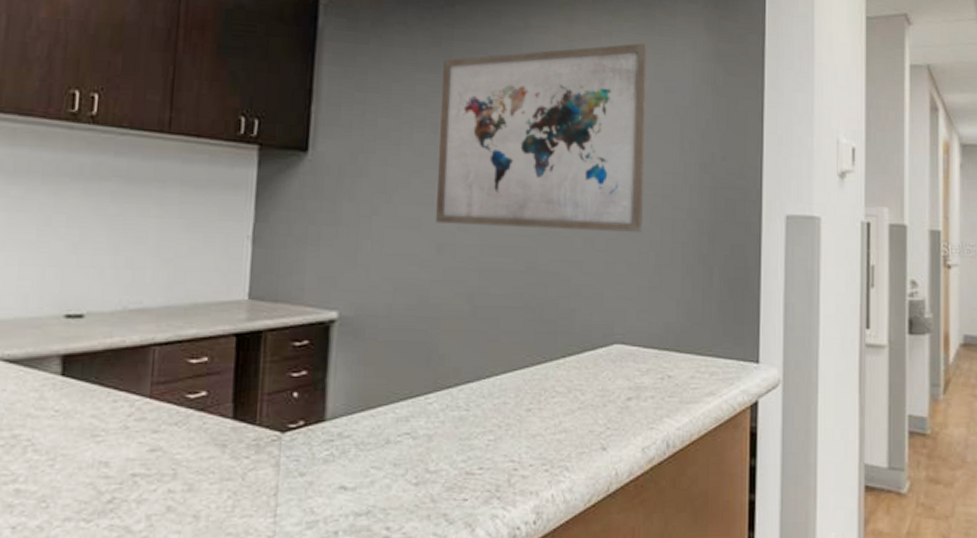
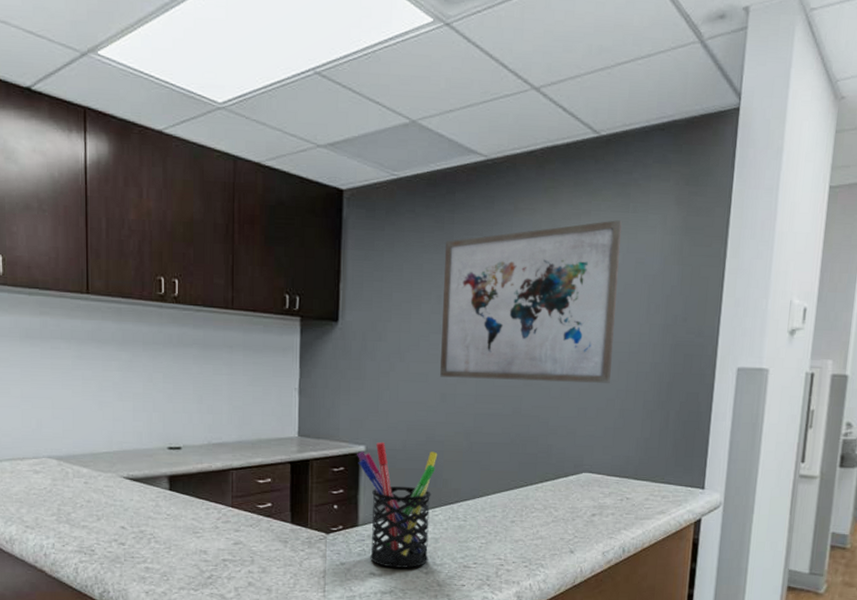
pen holder: none [326,305,433,478] -> present [357,441,438,568]

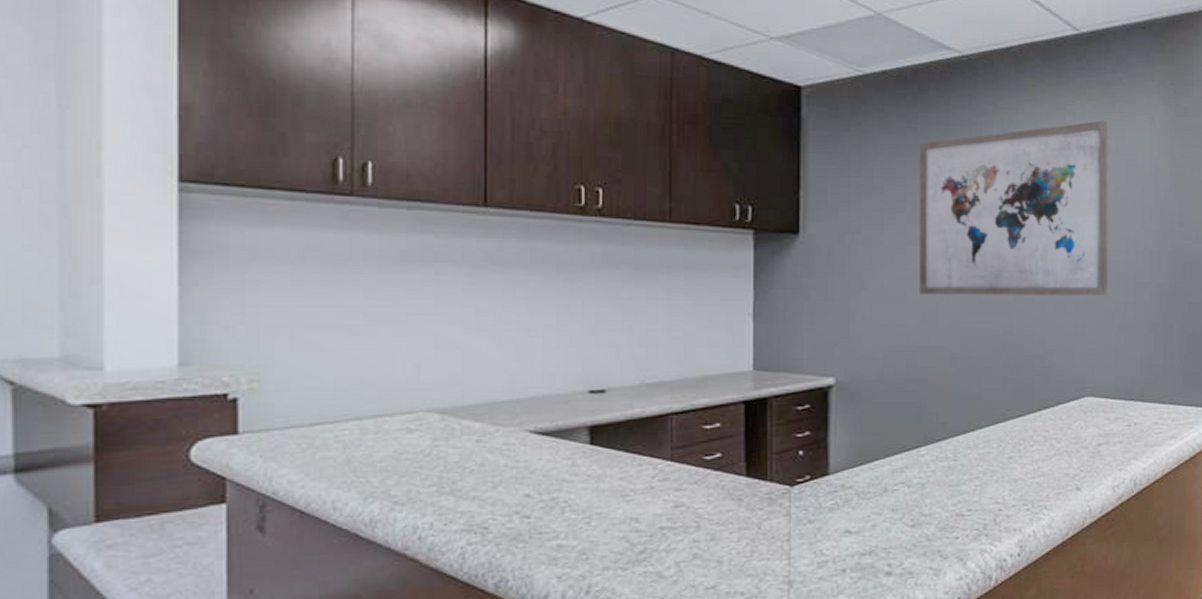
pen holder: present [357,441,438,568] -> none [825,372,921,523]

